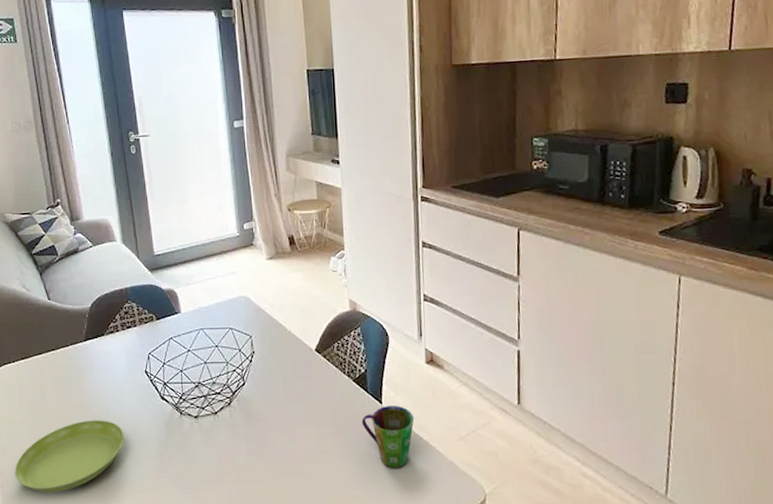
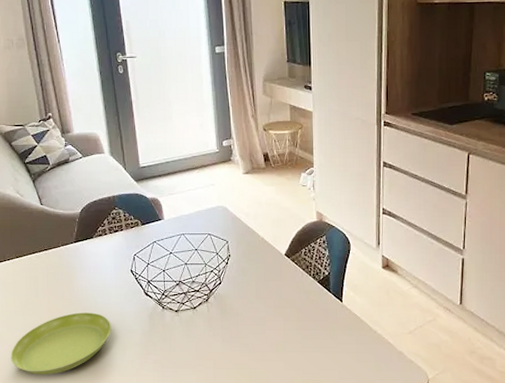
cup: present [361,406,415,468] -> none [324,304,370,357]

